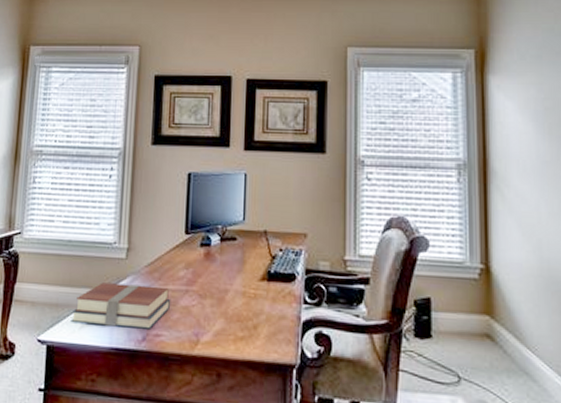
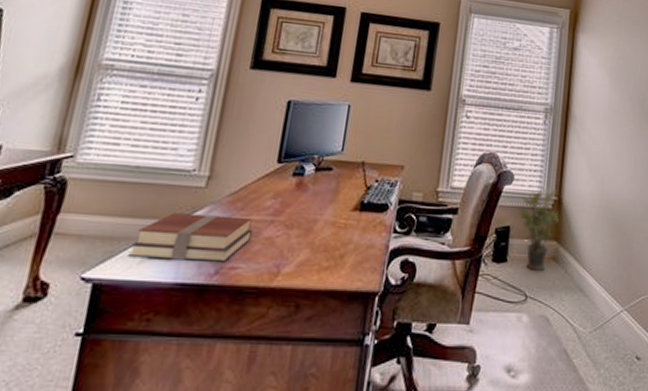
potted plant: none [438,252,490,349] -> present [518,185,560,271]

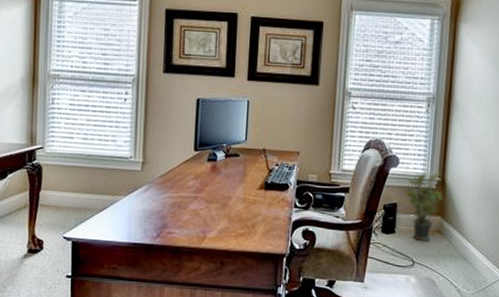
books: present [128,213,254,262] -> none [93,190,182,228]

